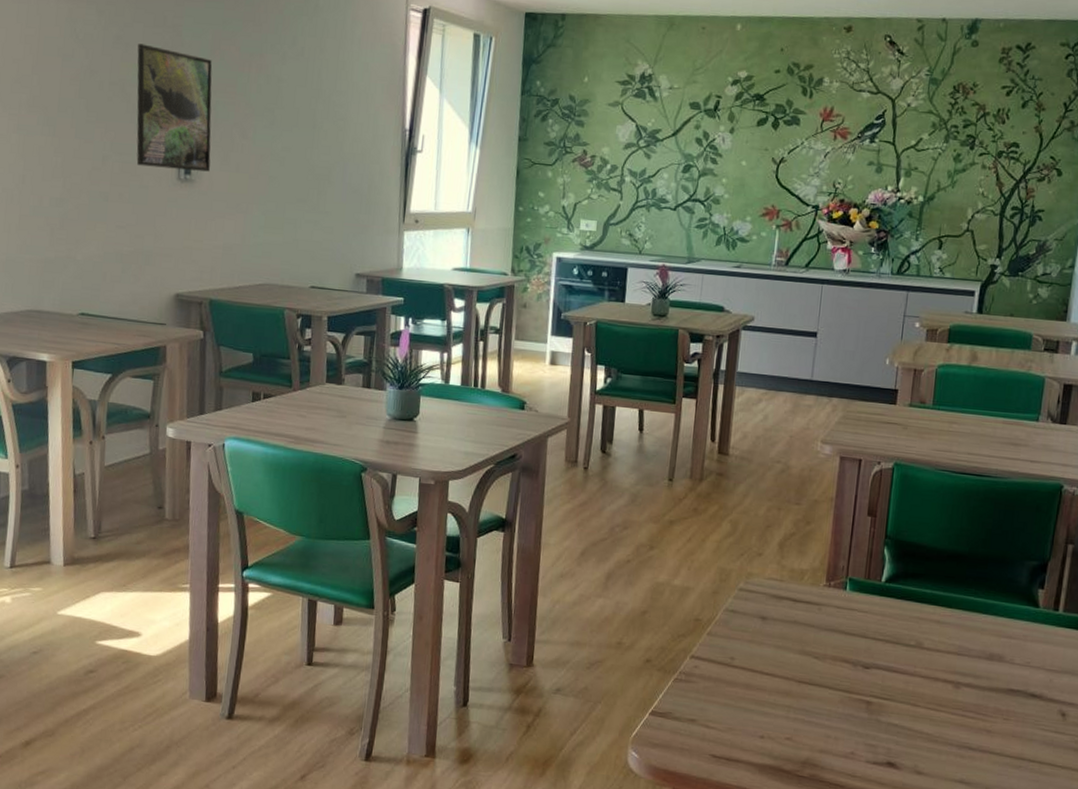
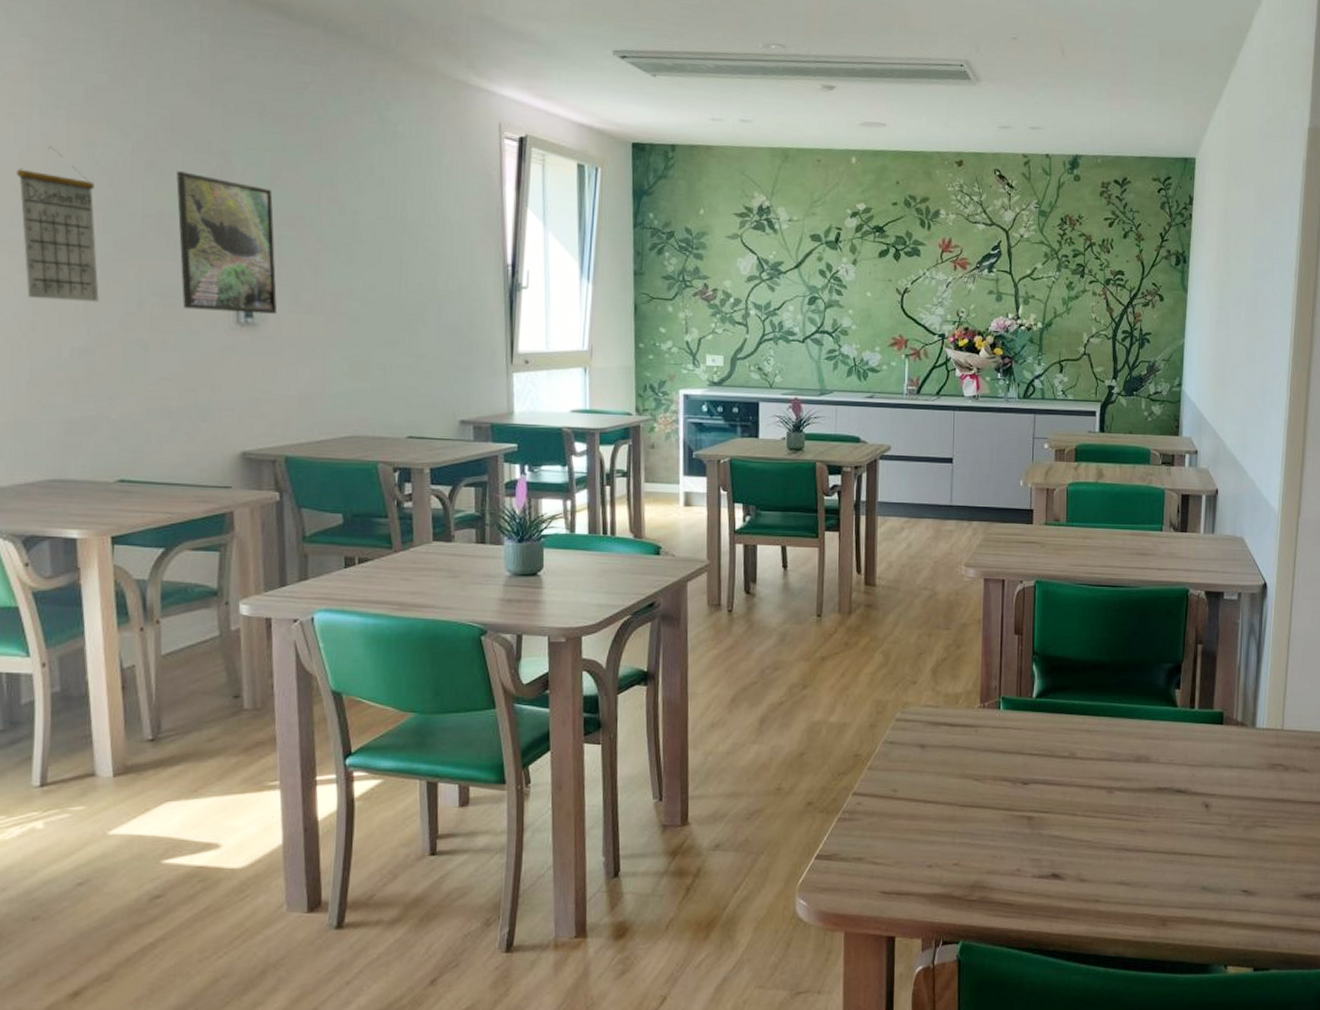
calendar: none [16,22,74,159] -> present [15,145,99,302]

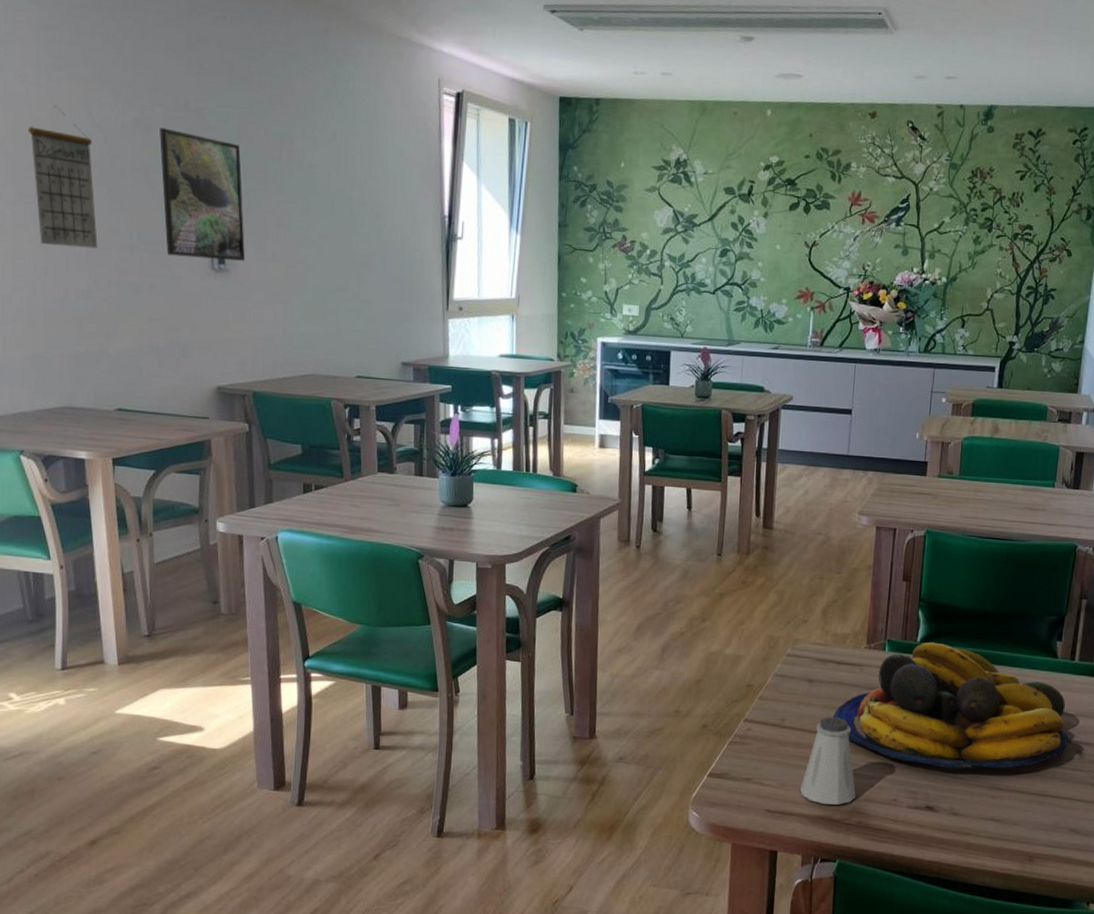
saltshaker: none [917,784,977,880] -> present [800,717,856,805]
fruit bowl: none [949,697,1193,831] -> present [834,642,1068,769]

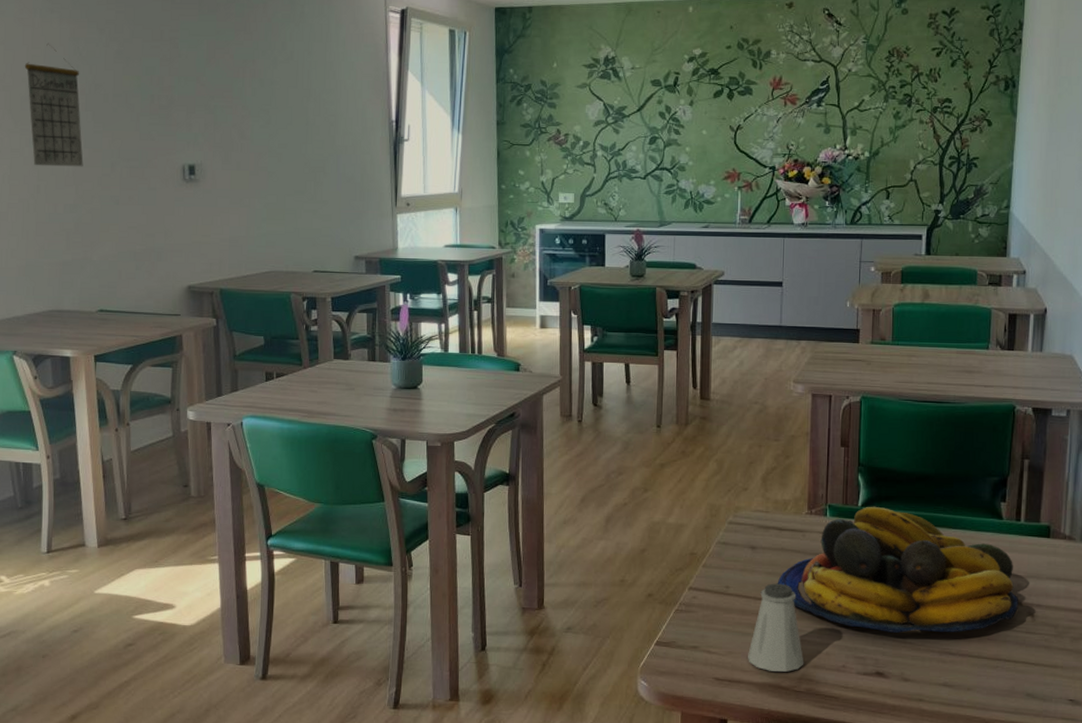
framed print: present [159,128,245,261] -> none [138,57,213,171]

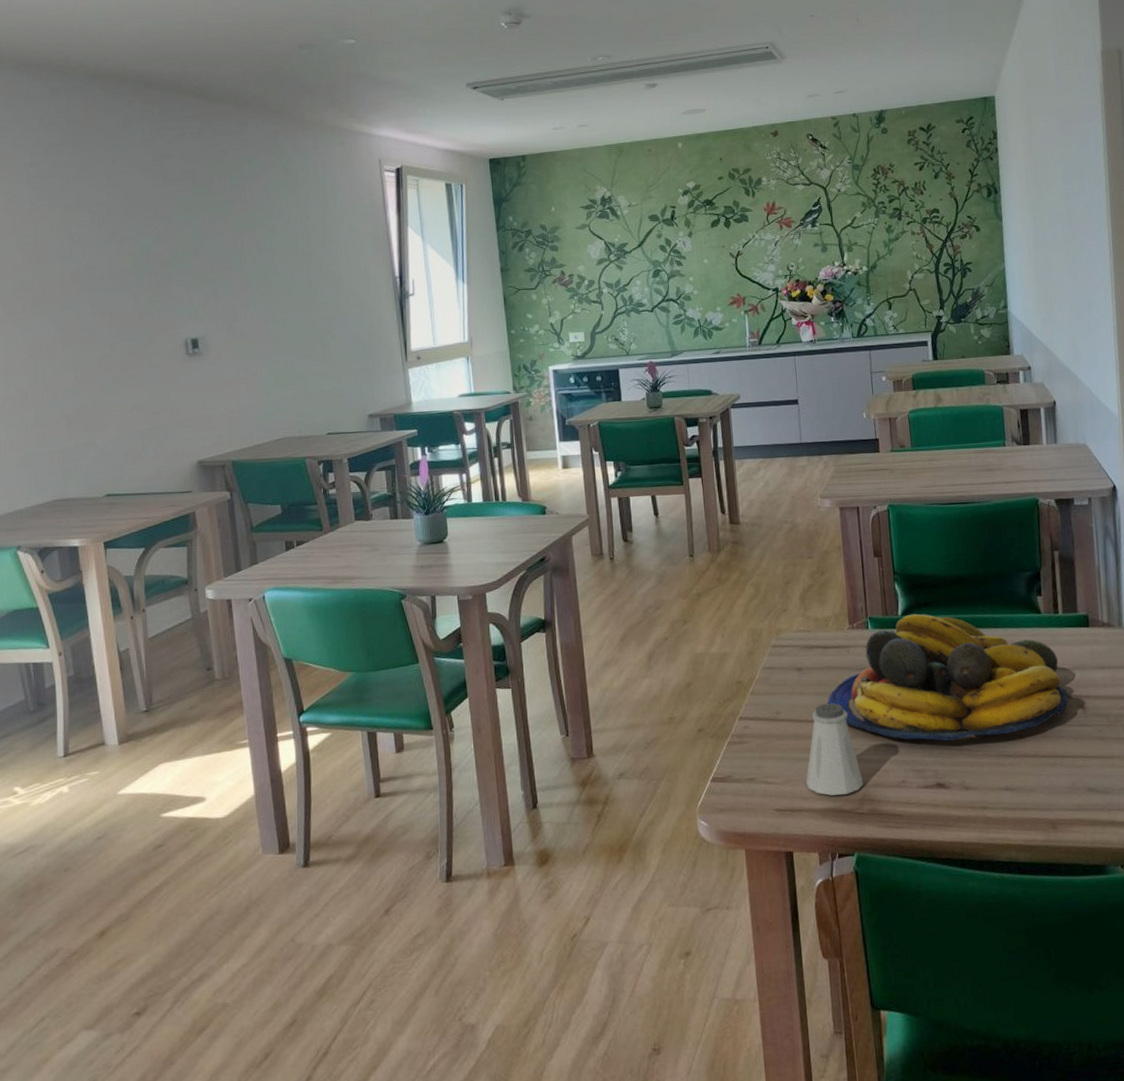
calendar: present [24,42,84,167] -> none [15,230,82,354]

